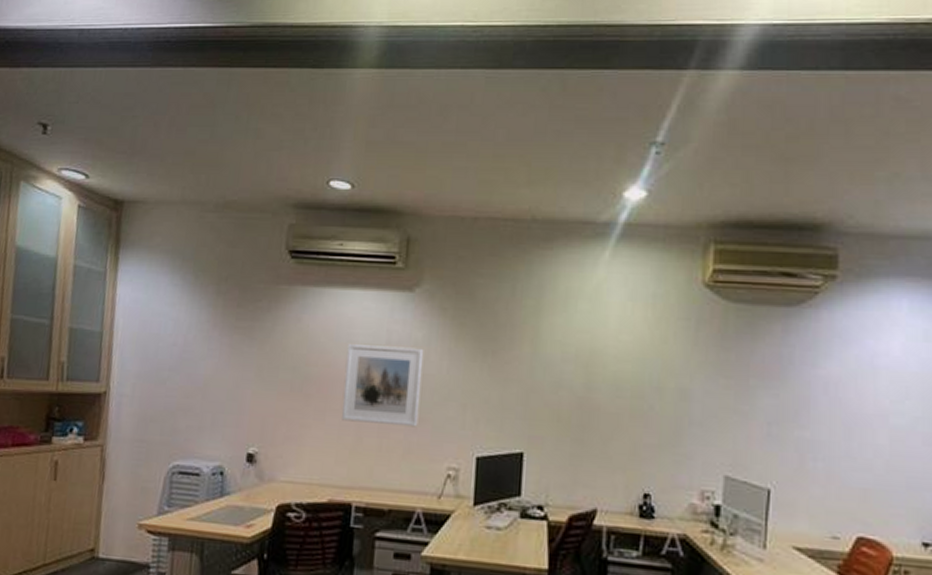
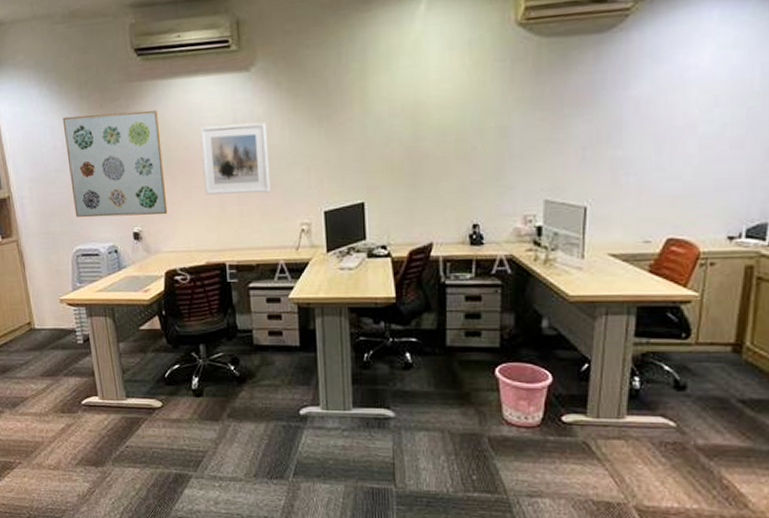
wall art: none [181,311,302,438] -> present [62,110,168,218]

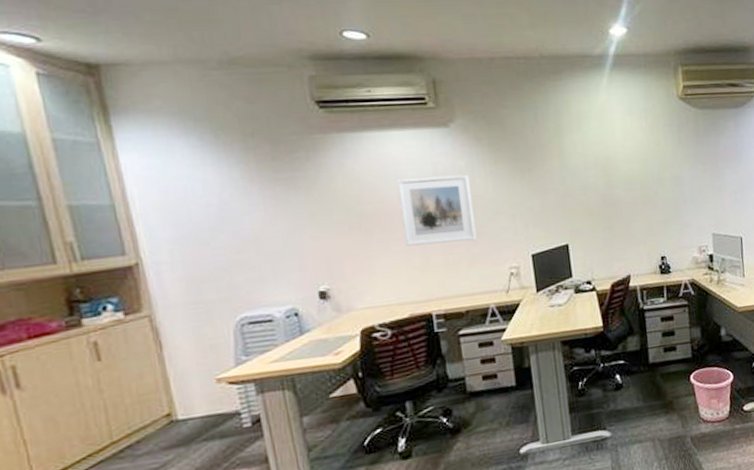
wall art: present [62,110,168,218] -> none [219,163,362,281]

